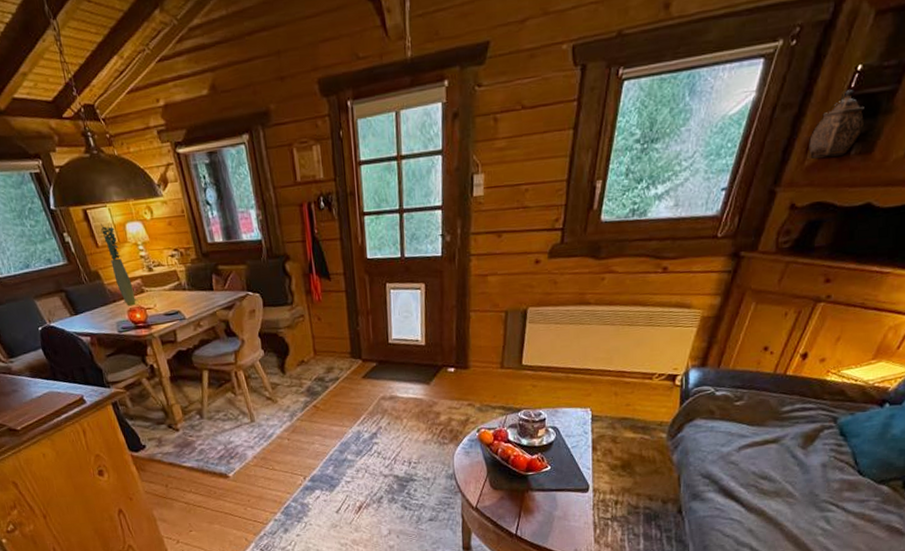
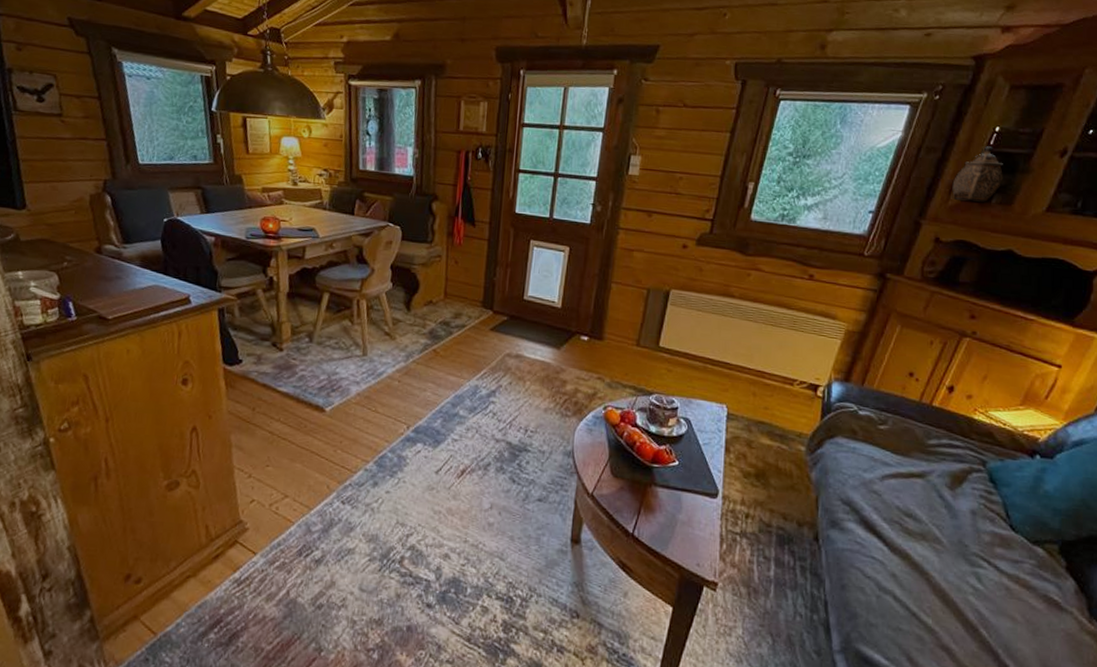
vase: present [100,223,136,307] -> none [255,133,273,216]

